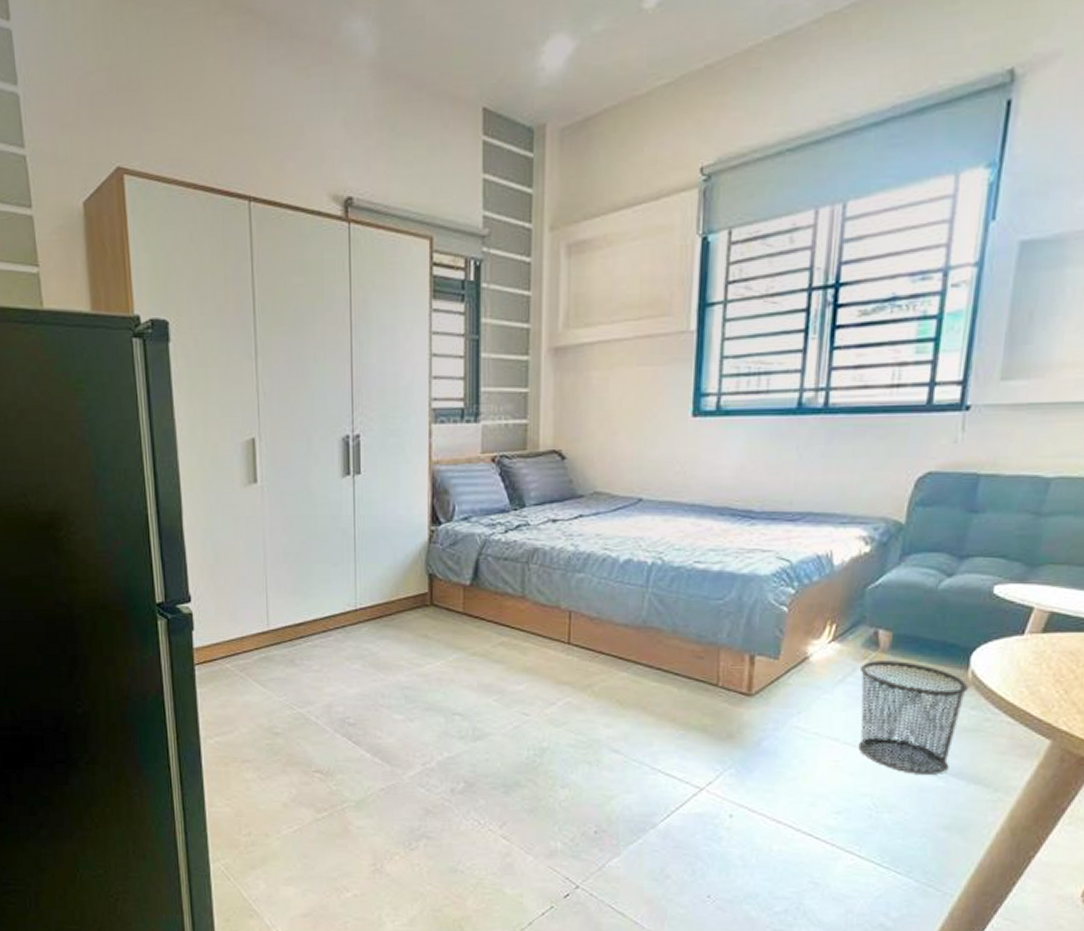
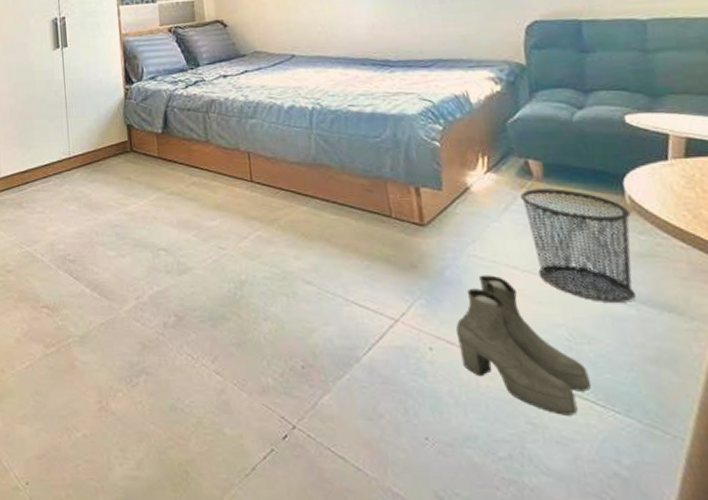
boots: none [760,746,881,876] -> present [455,275,591,416]

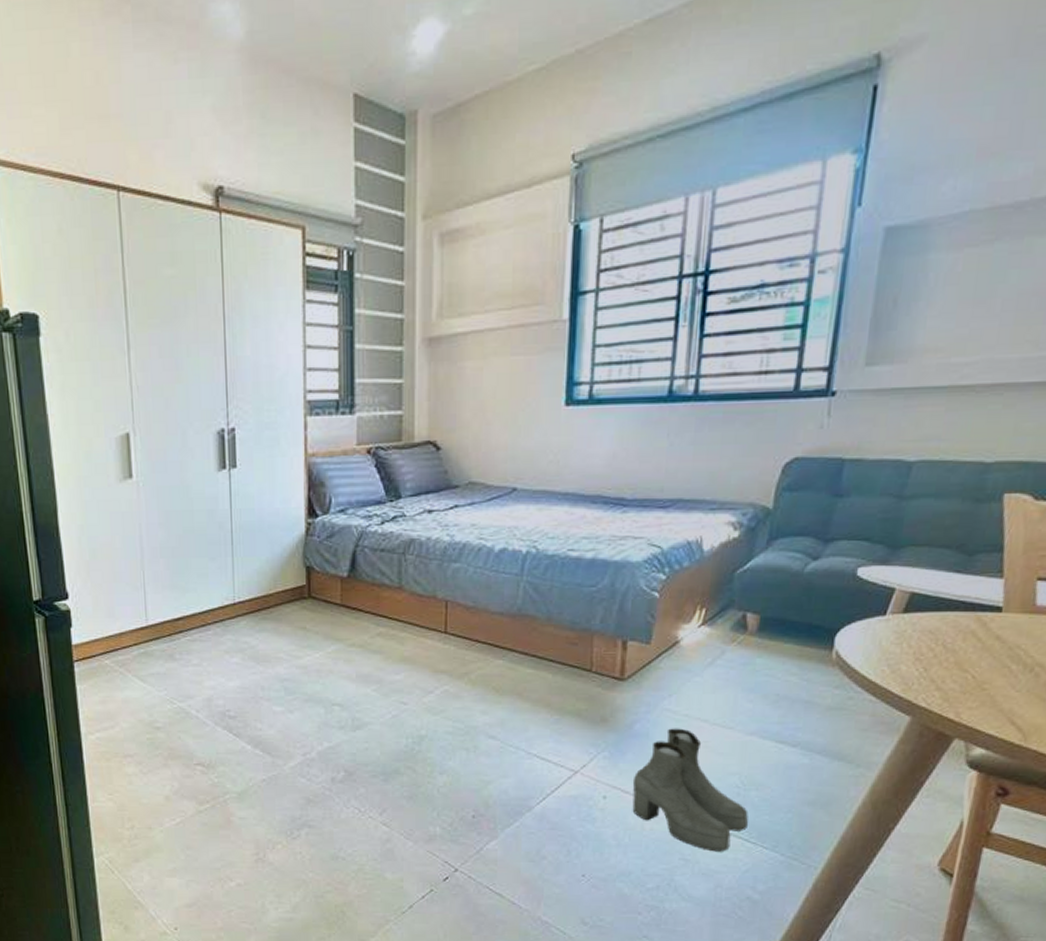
waste bin: present [519,188,636,302] -> none [727,643,833,752]

